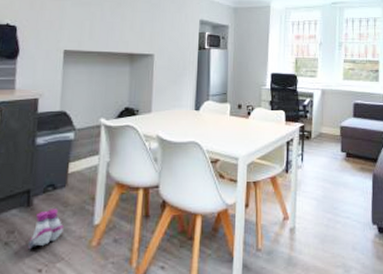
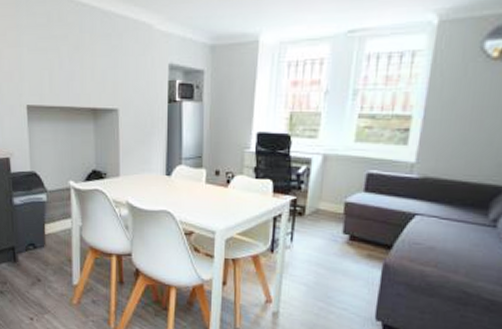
boots: present [27,209,63,250] -> none [18,266,47,300]

